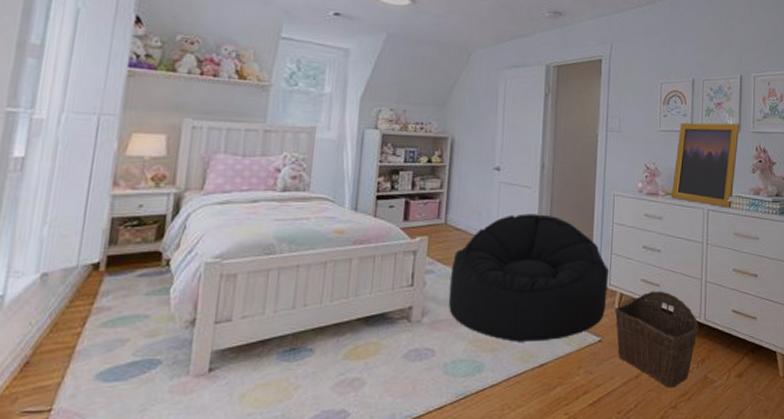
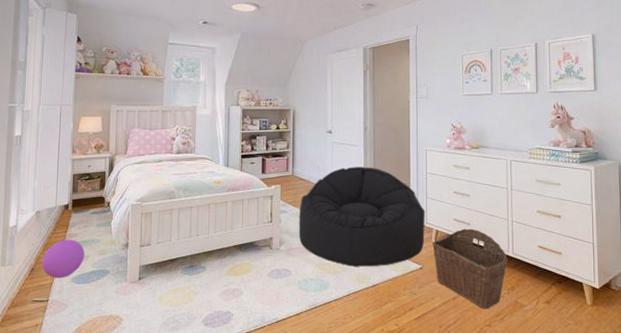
ball: none [44,315,122,375] -> present [42,239,85,278]
picture frame: present [671,122,740,208] -> none [476,85,537,158]

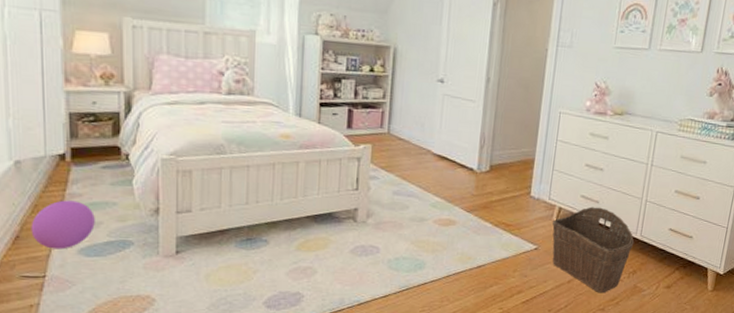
bean bag chair: present [298,166,426,267] -> none [391,127,550,246]

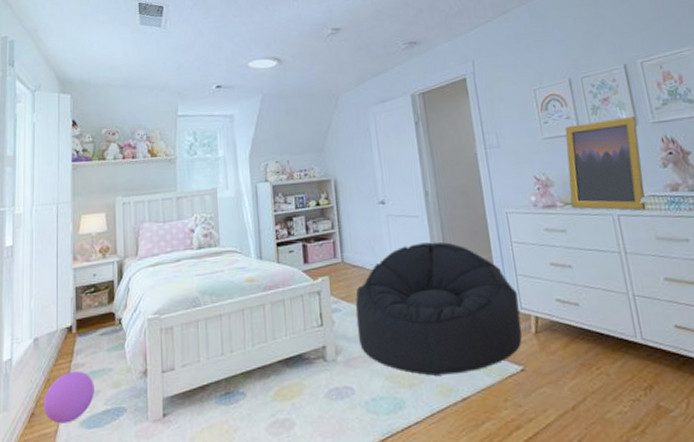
bean bag chair: none [391,127,550,246] -> present [355,241,522,376]
wicker basket: present [552,206,635,293] -> none [533,310,638,420]
picture frame: none [619,39,704,131] -> present [564,117,647,211]

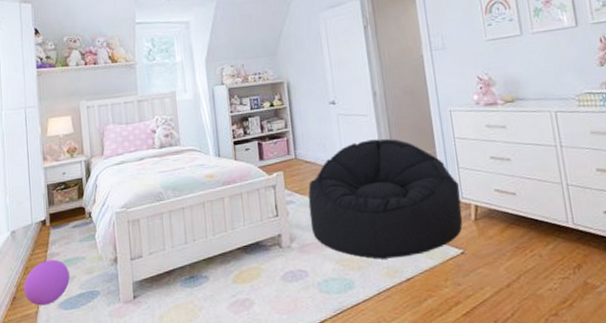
picture frame: present [564,117,647,211] -> none [507,18,583,107]

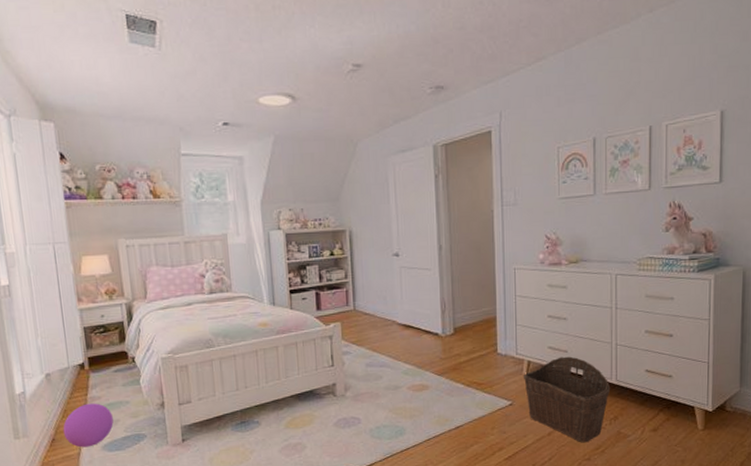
bean bag chair: present [308,138,463,259] -> none [365,293,516,409]
wicker basket: none [473,199,569,296] -> present [524,356,611,443]

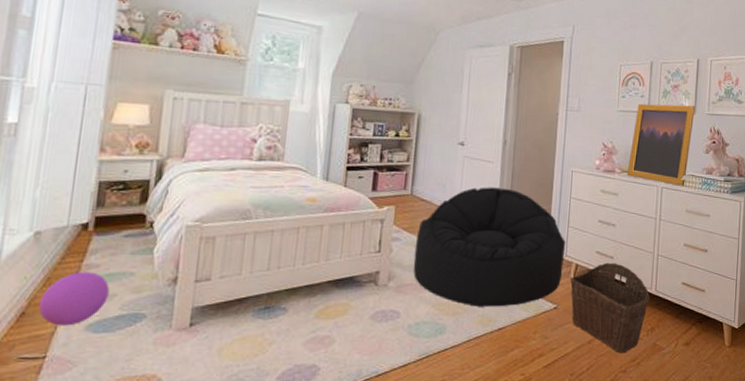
bean bag chair: none [365,293,516,409] -> present [413,187,566,307]
picture frame: none [575,181,650,271] -> present [626,103,696,186]

